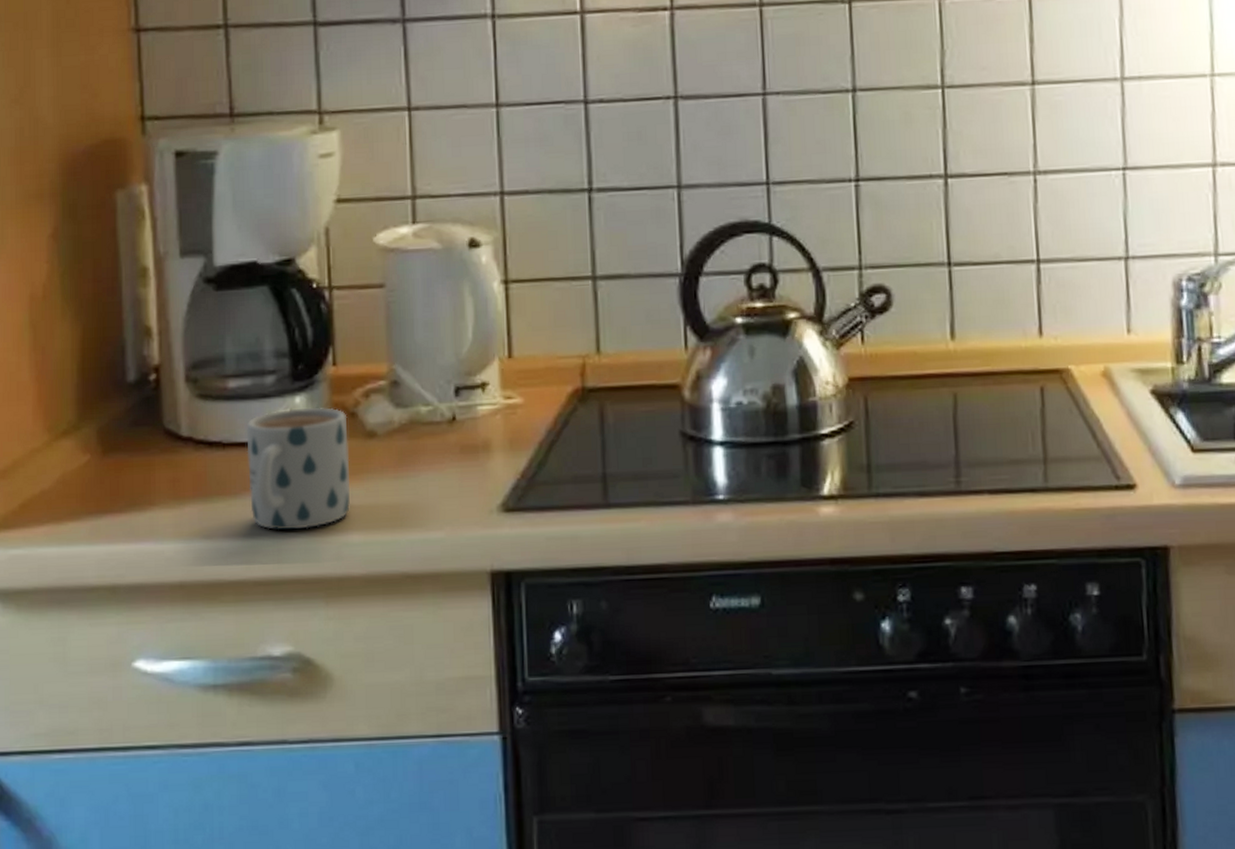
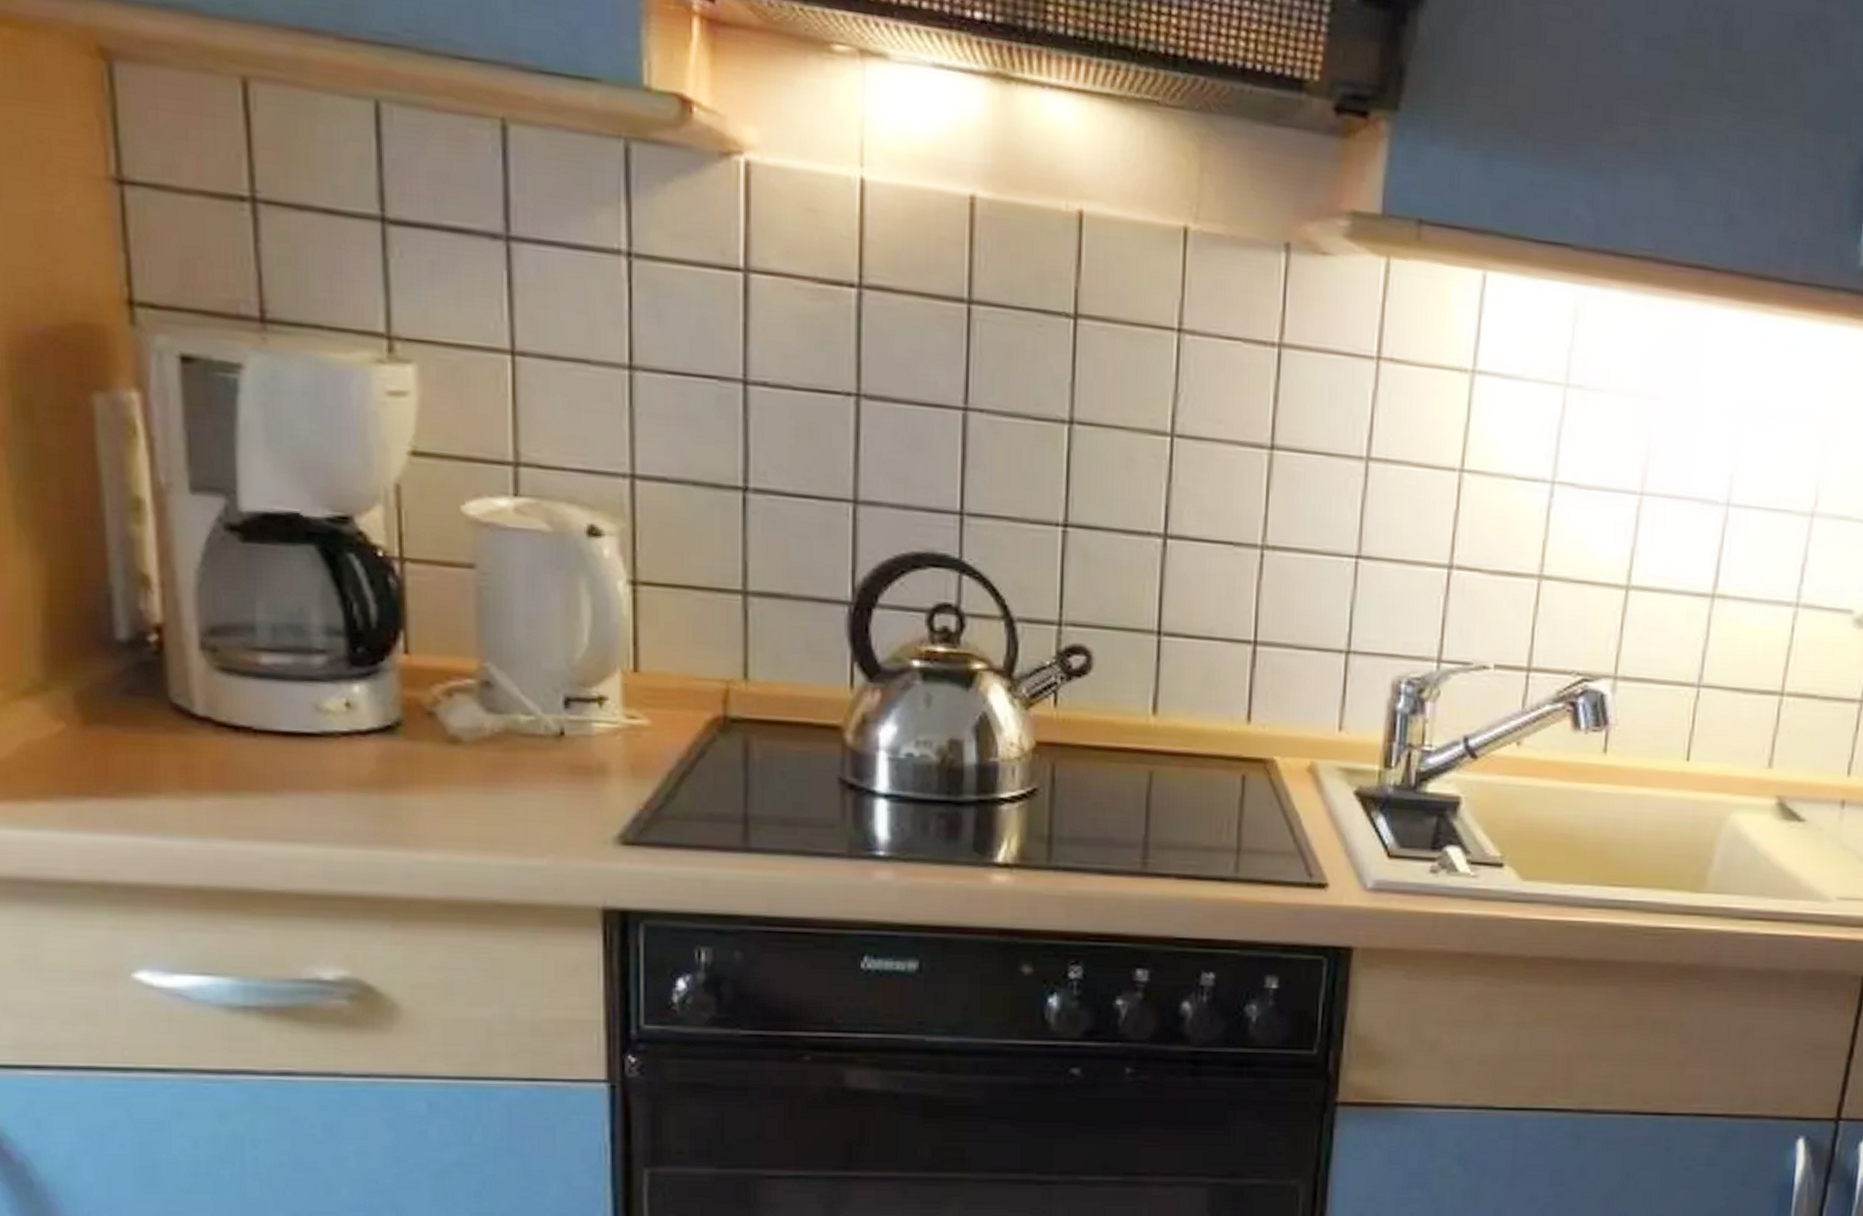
mug: present [246,407,351,531] -> none [286,698,427,841]

